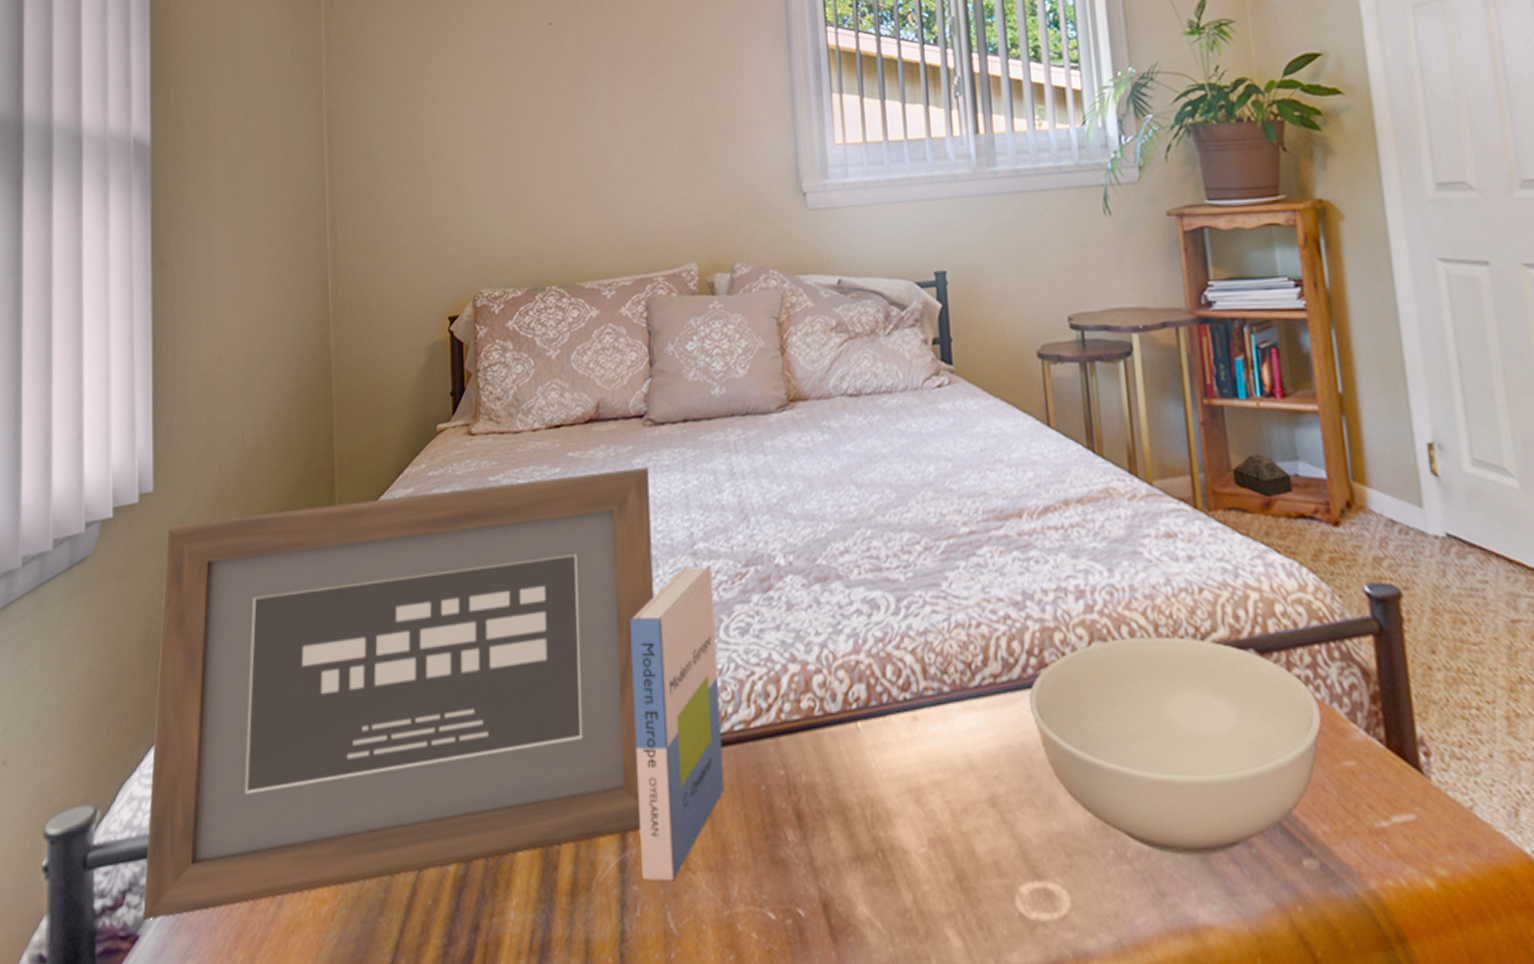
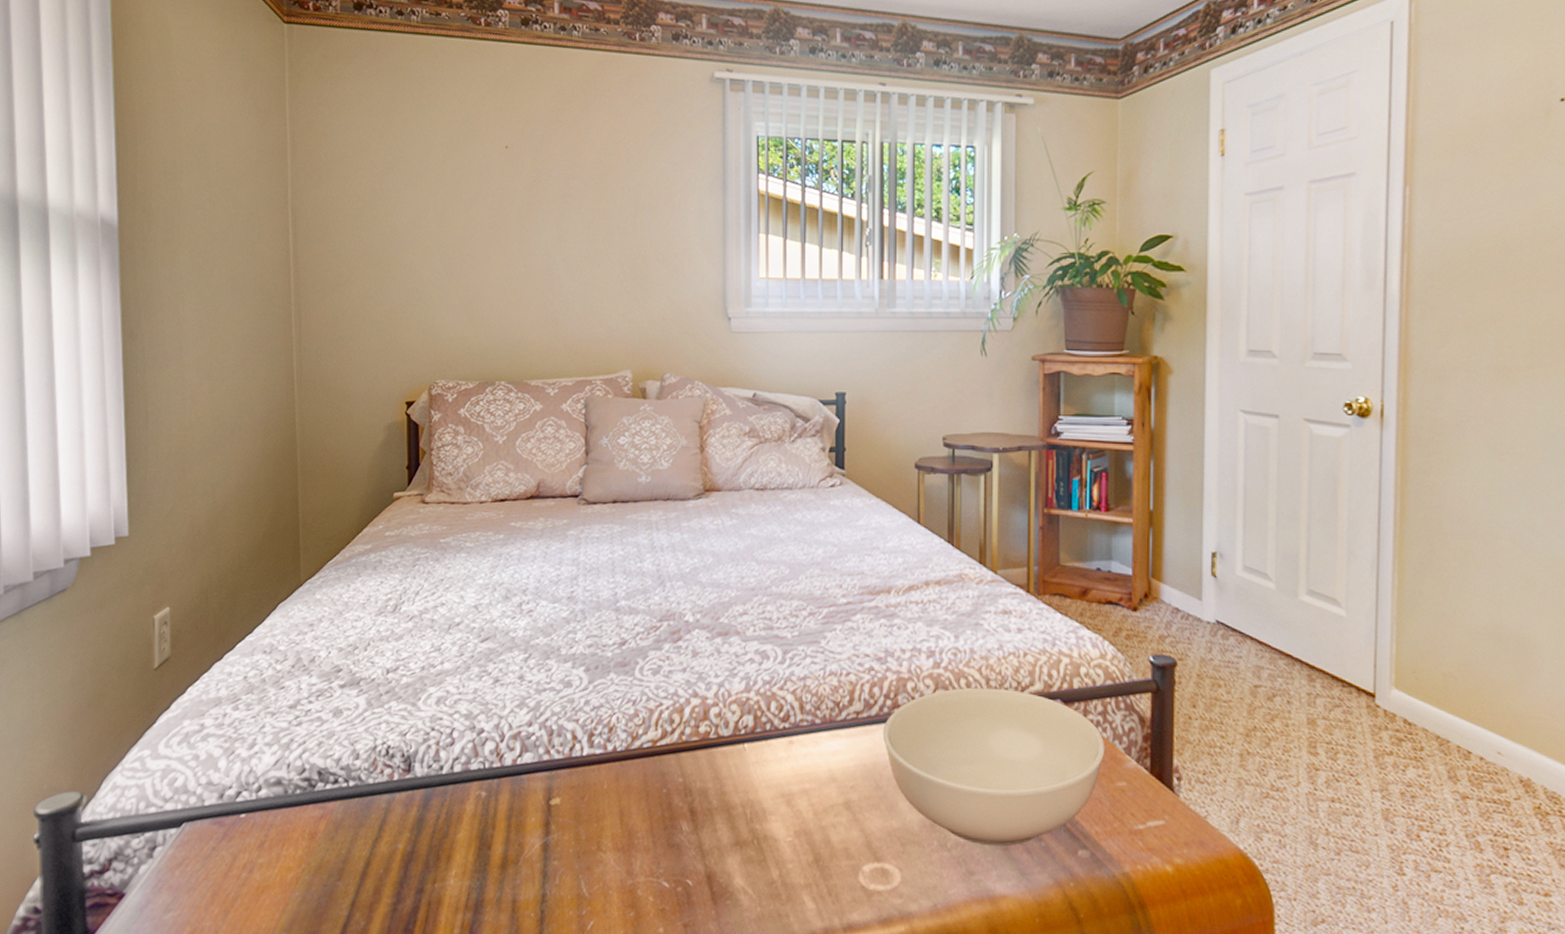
picture frame: present [143,467,655,921] -> none [128,537,582,882]
book: present [630,564,725,881] -> none [559,618,633,859]
decorative box: present [1232,454,1293,496] -> none [1060,554,1105,586]

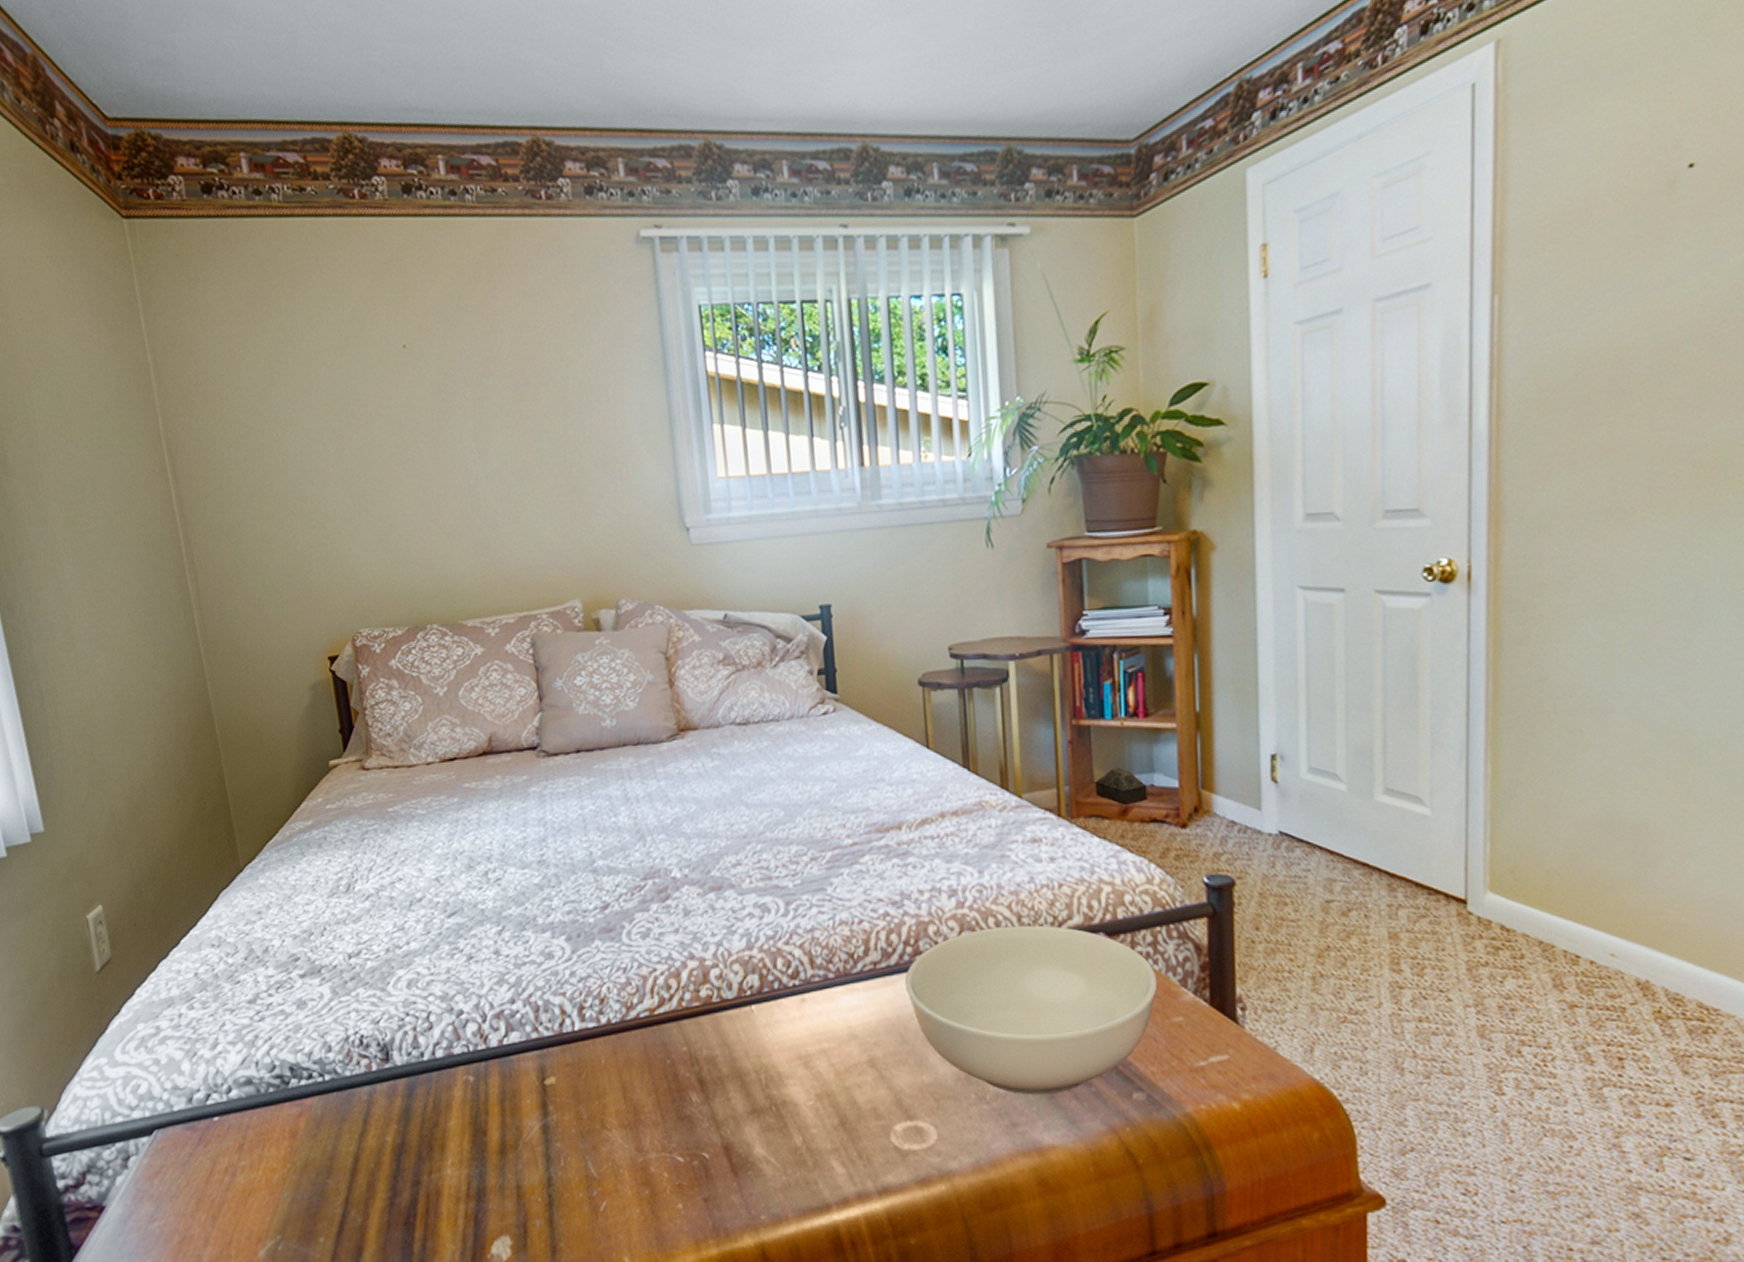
decorative box: none [1060,554,1105,586] -> present [1094,768,1148,804]

